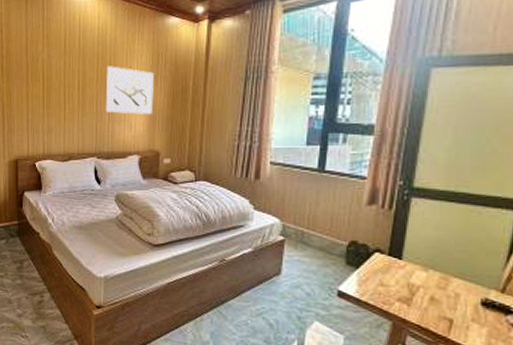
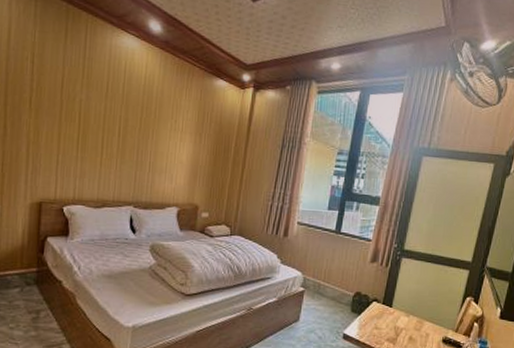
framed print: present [105,66,155,114] -> none [146,117,199,169]

